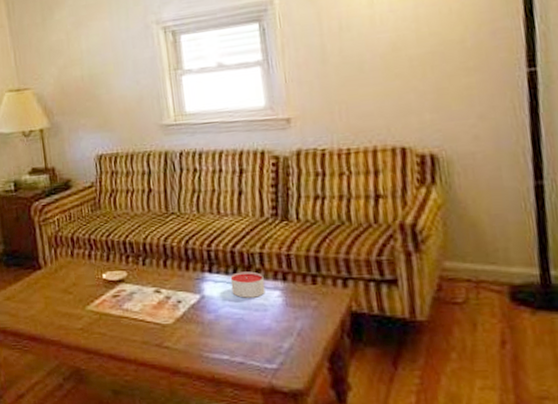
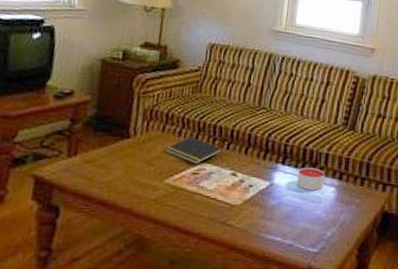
notepad: none [79,257,139,286] -> present [165,136,223,164]

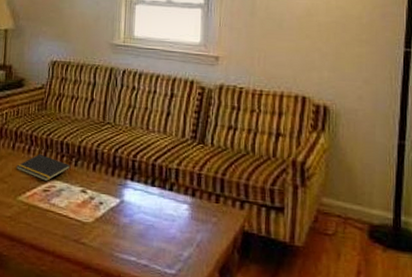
candle: present [296,167,325,191] -> none [147,183,176,208]

